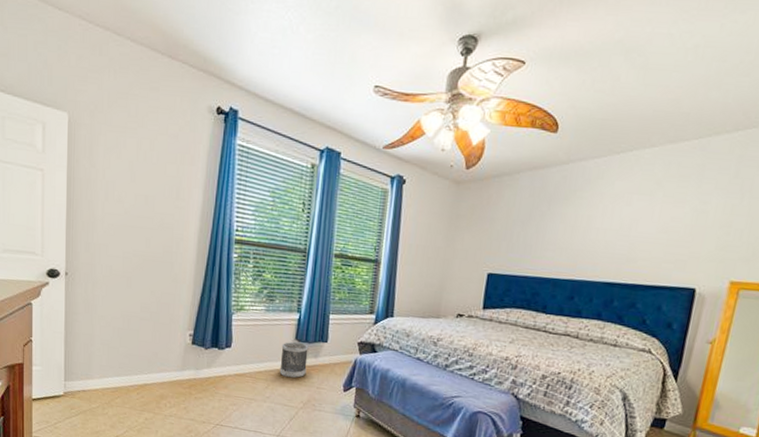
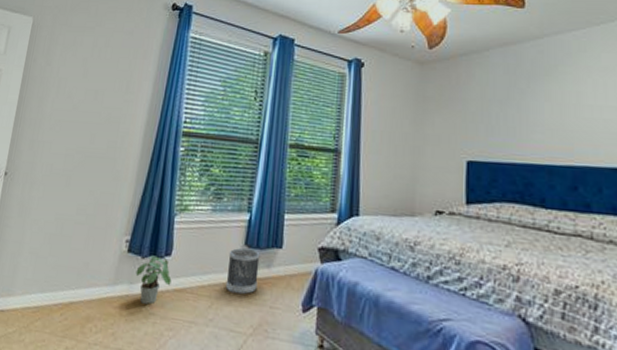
potted plant: none [200,347,233,386] -> present [135,255,172,305]

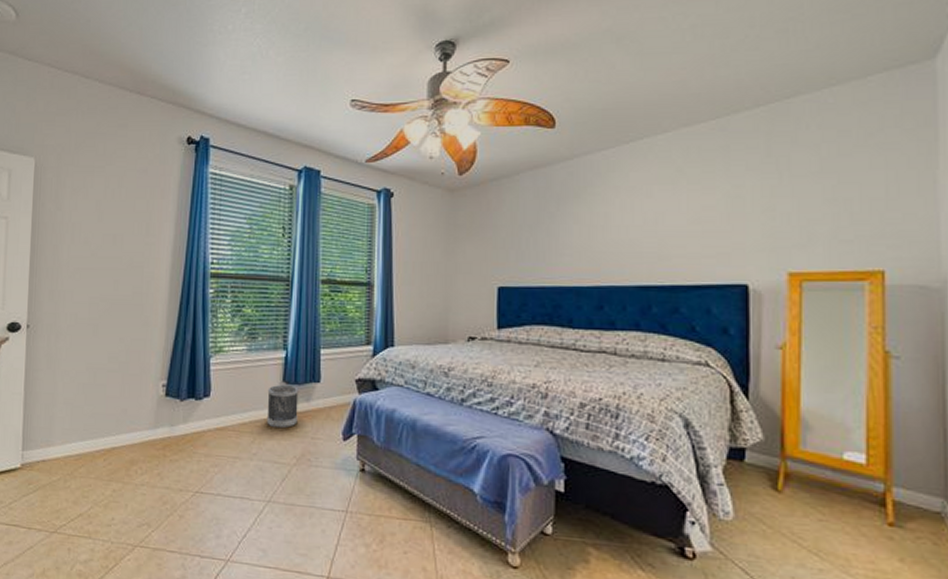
potted plant: present [135,255,172,305] -> none [176,397,213,444]

